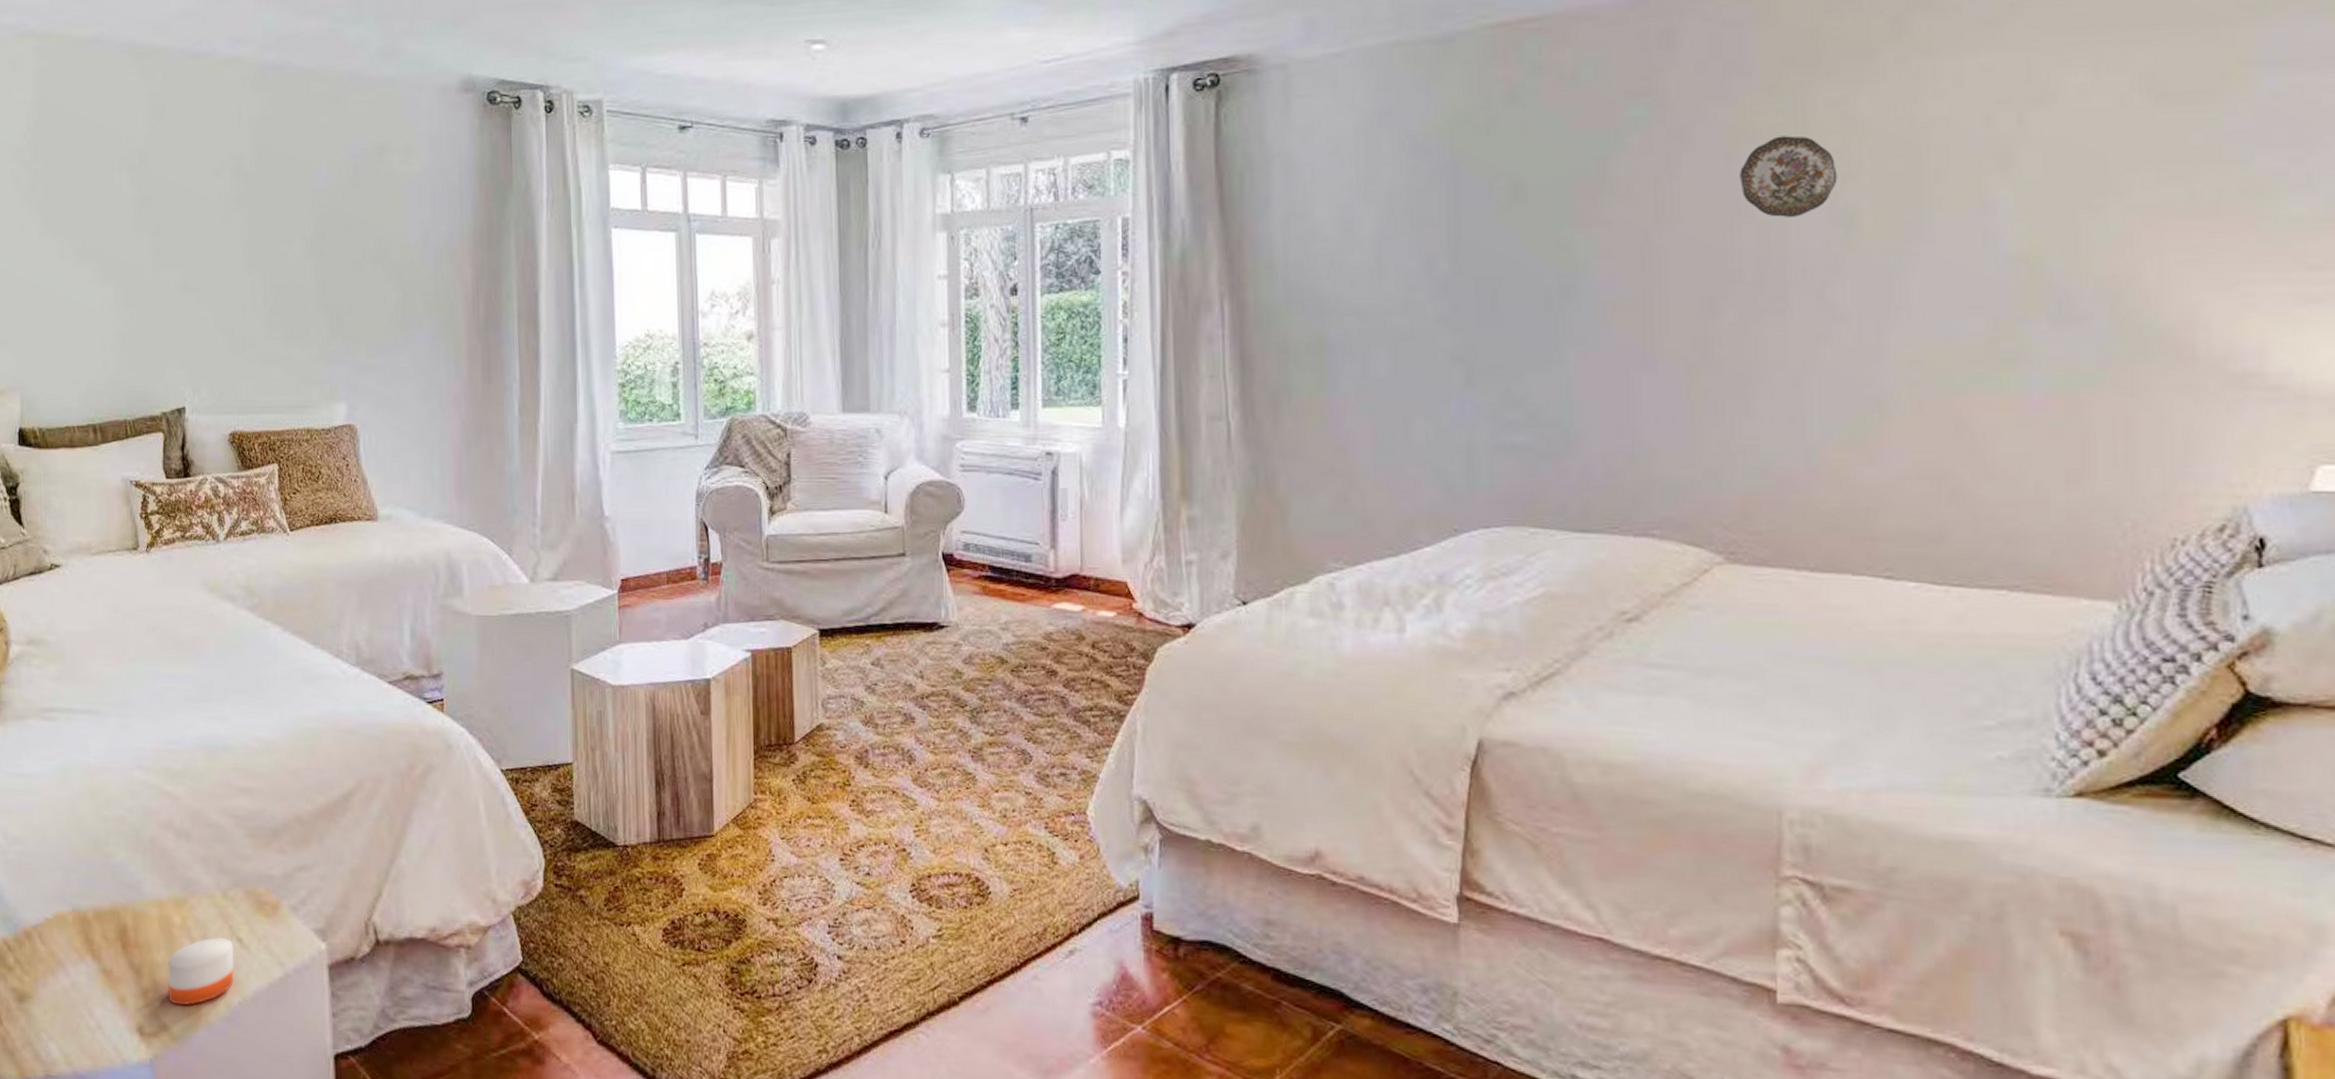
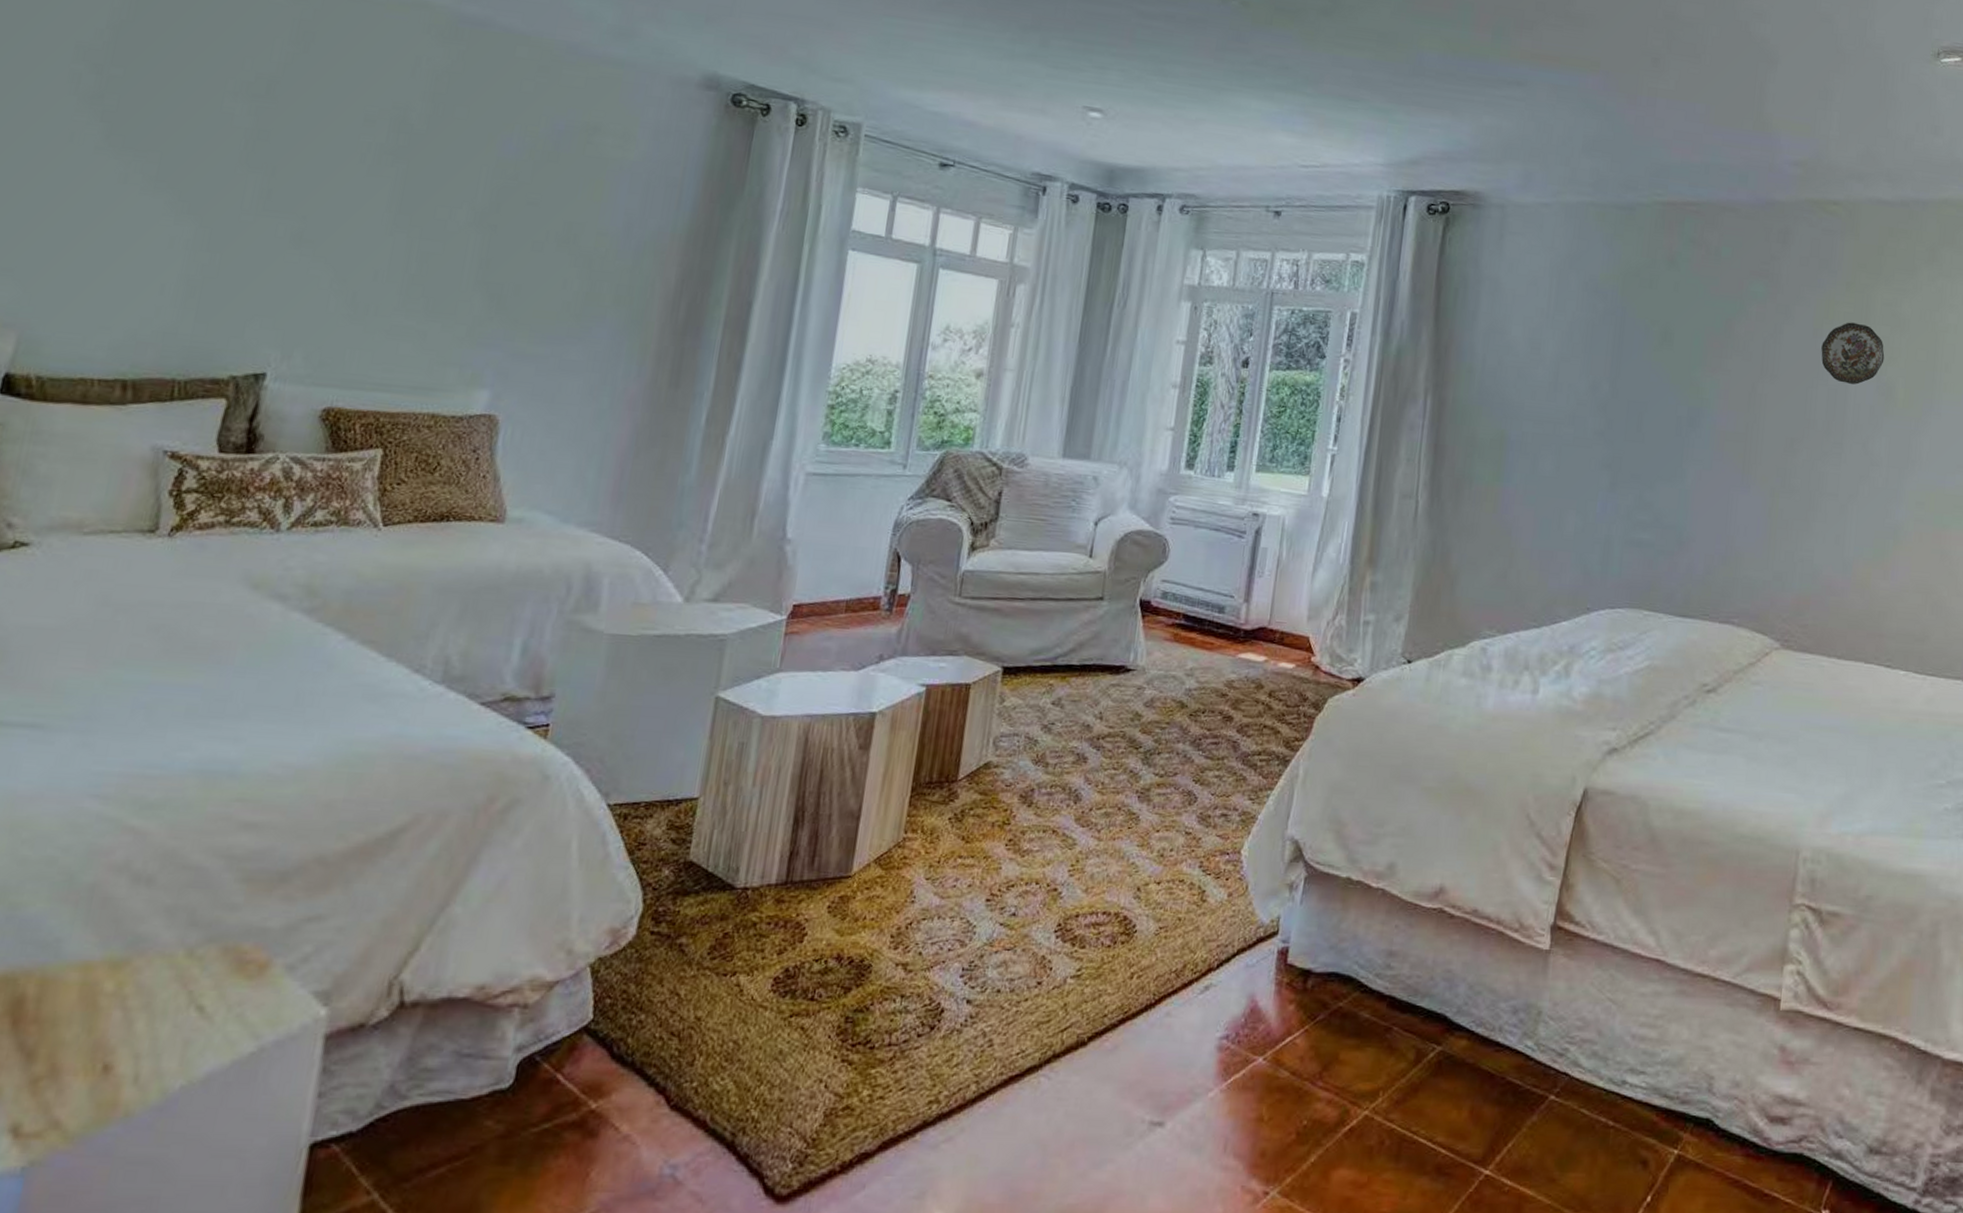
candle: present [167,938,235,1006] -> none [70,1007,190,1095]

